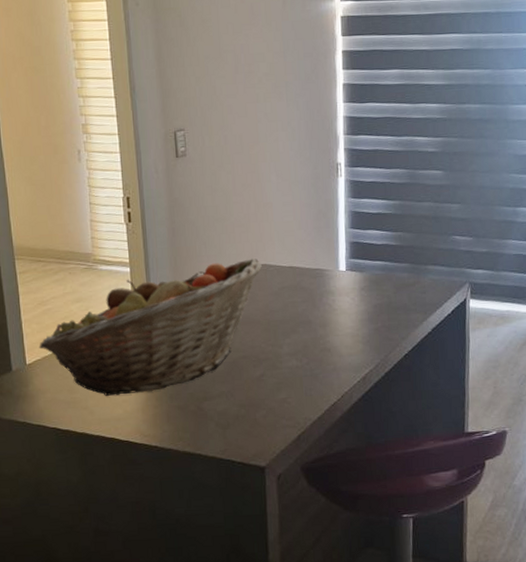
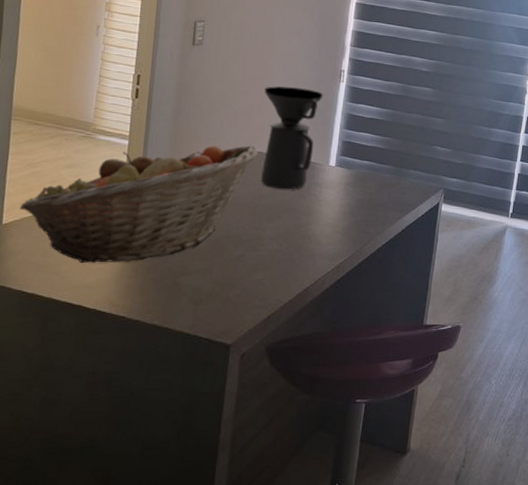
coffee maker: none [257,189,322,302] -> present [261,86,323,190]

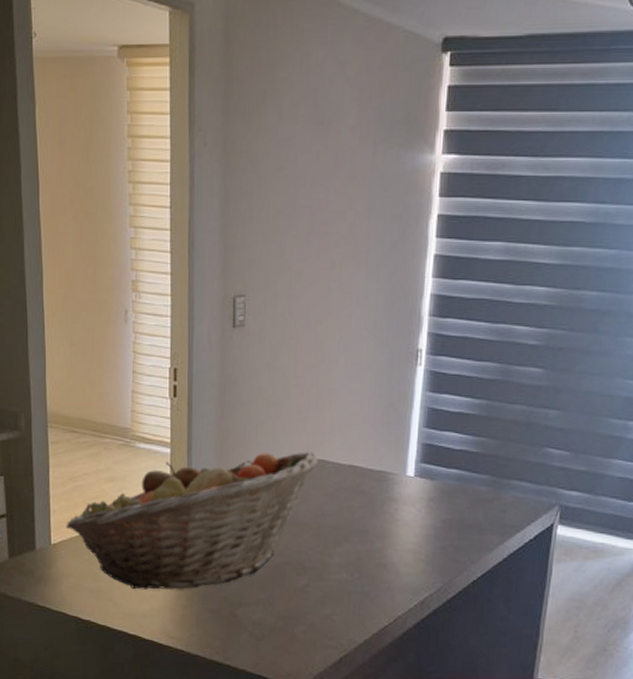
coffee maker: present [261,86,323,190] -> none [321,374,395,507]

